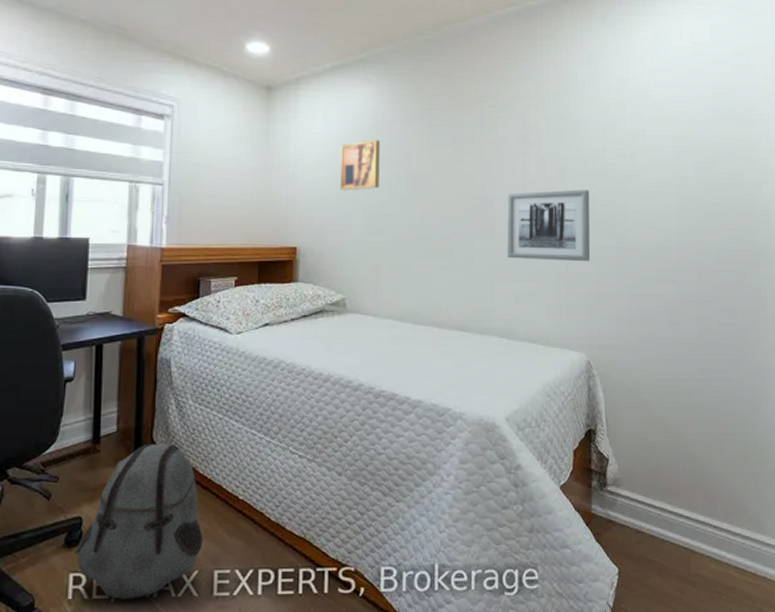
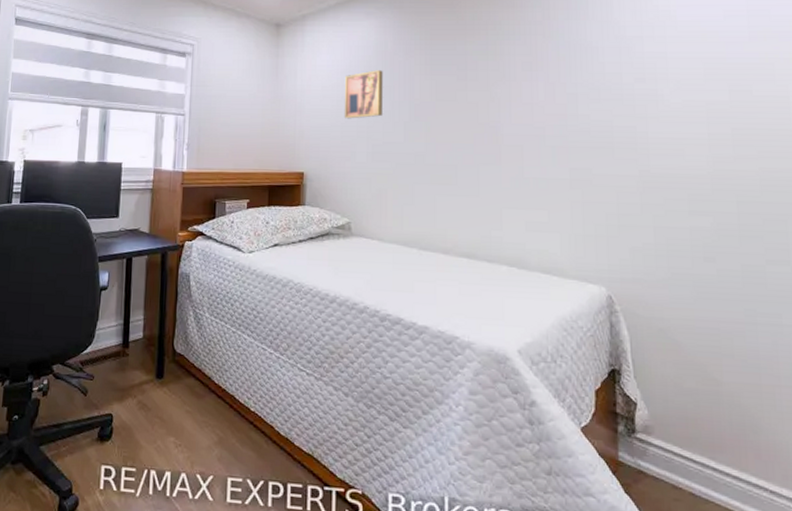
backpack: present [74,443,204,599] -> none [106,351,218,496]
wall art: present [507,190,591,262] -> none [514,116,609,191]

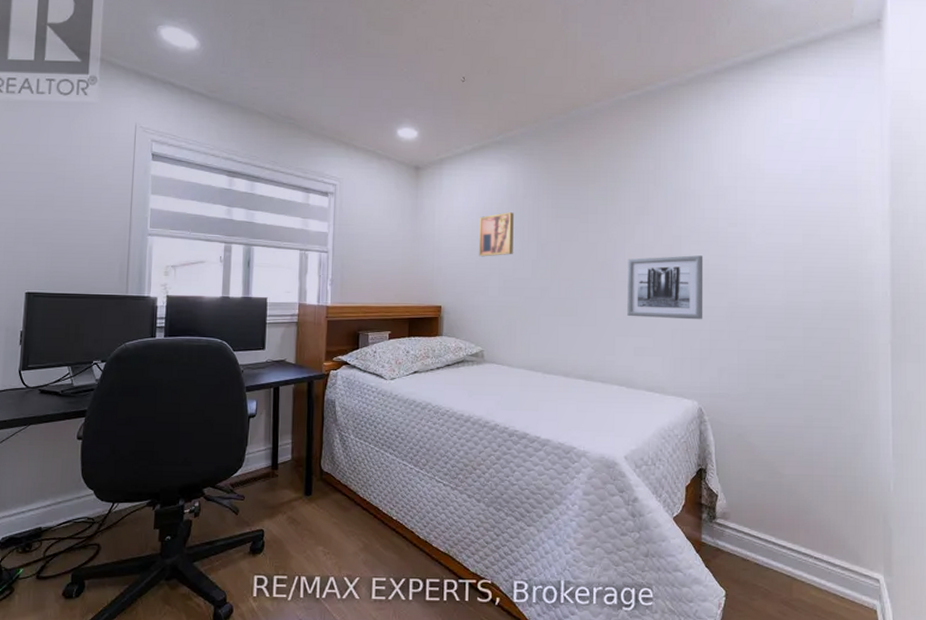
wall art: none [514,116,609,191] -> present [627,255,703,320]

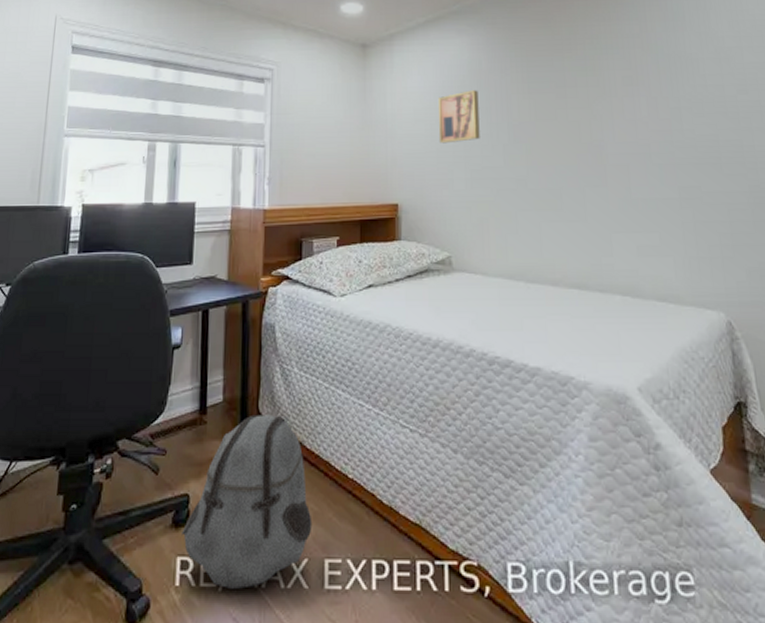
backpack: none [258,470,364,599] -> present [181,415,313,589]
wall art: present [627,255,703,320] -> none [618,130,720,209]

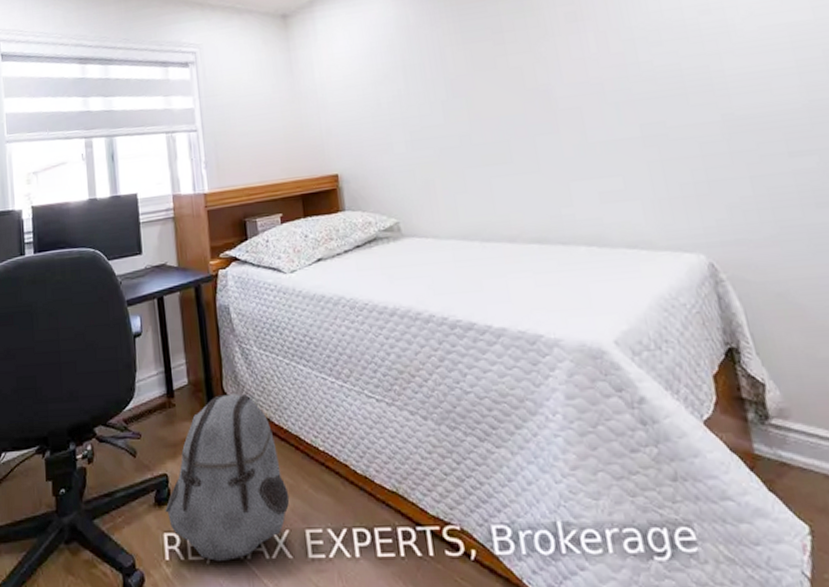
wall art: present [437,90,480,144] -> none [367,47,416,108]

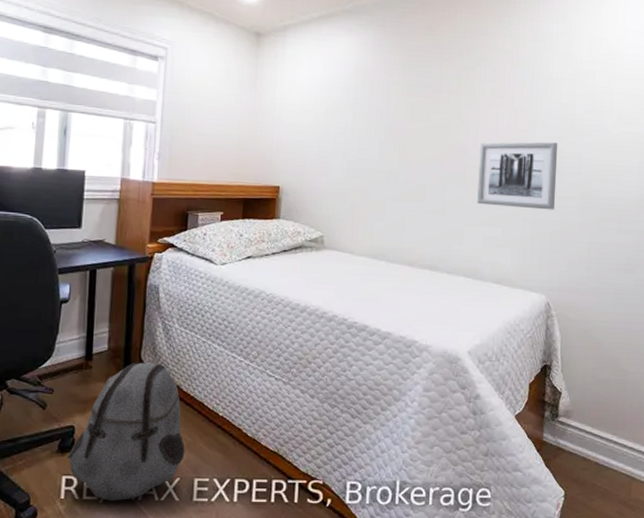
wall art: none [567,59,689,153] -> present [477,142,558,210]

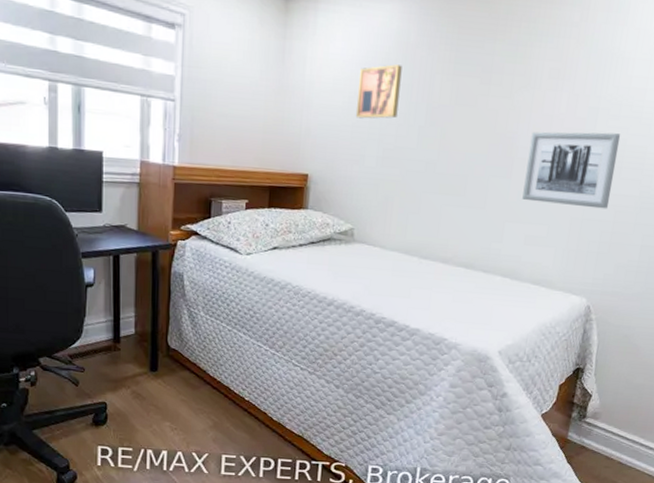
backpack: present [67,362,185,501] -> none [101,346,213,470]
wall art: none [321,87,362,135] -> present [355,64,402,119]

